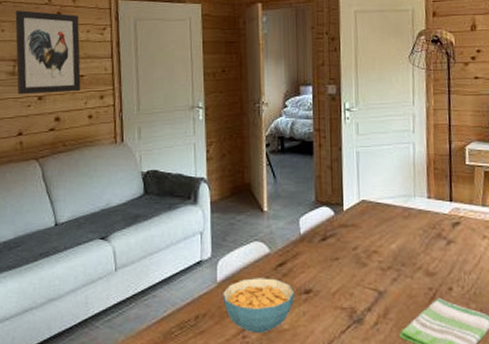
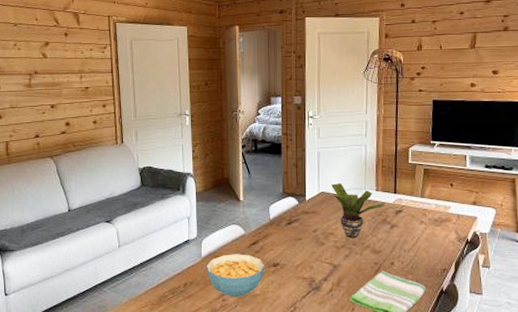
wall art: present [15,10,81,95] -> none [29,32,86,103]
potted plant: none [374,189,439,258] -> present [331,183,385,239]

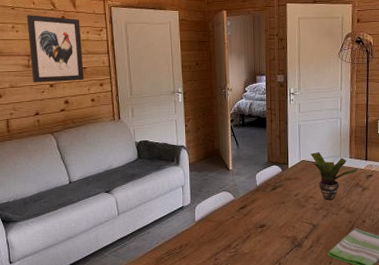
wall art: none [29,32,86,103] -> present [27,15,84,83]
cereal bowl: present [206,254,265,297] -> none [200,217,253,257]

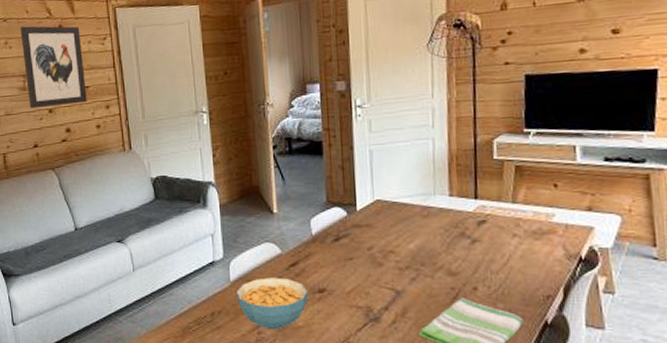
cereal bowl: none [200,217,253,257] -> present [236,277,309,330]
potted plant: present [311,152,358,201] -> none [389,188,463,257]

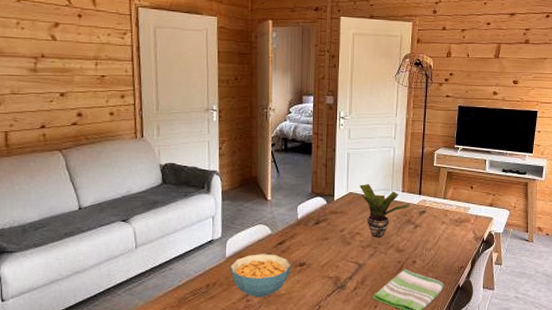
wall art: present [20,26,87,109] -> none [35,10,102,91]
potted plant: none [389,188,463,257] -> present [360,184,410,238]

